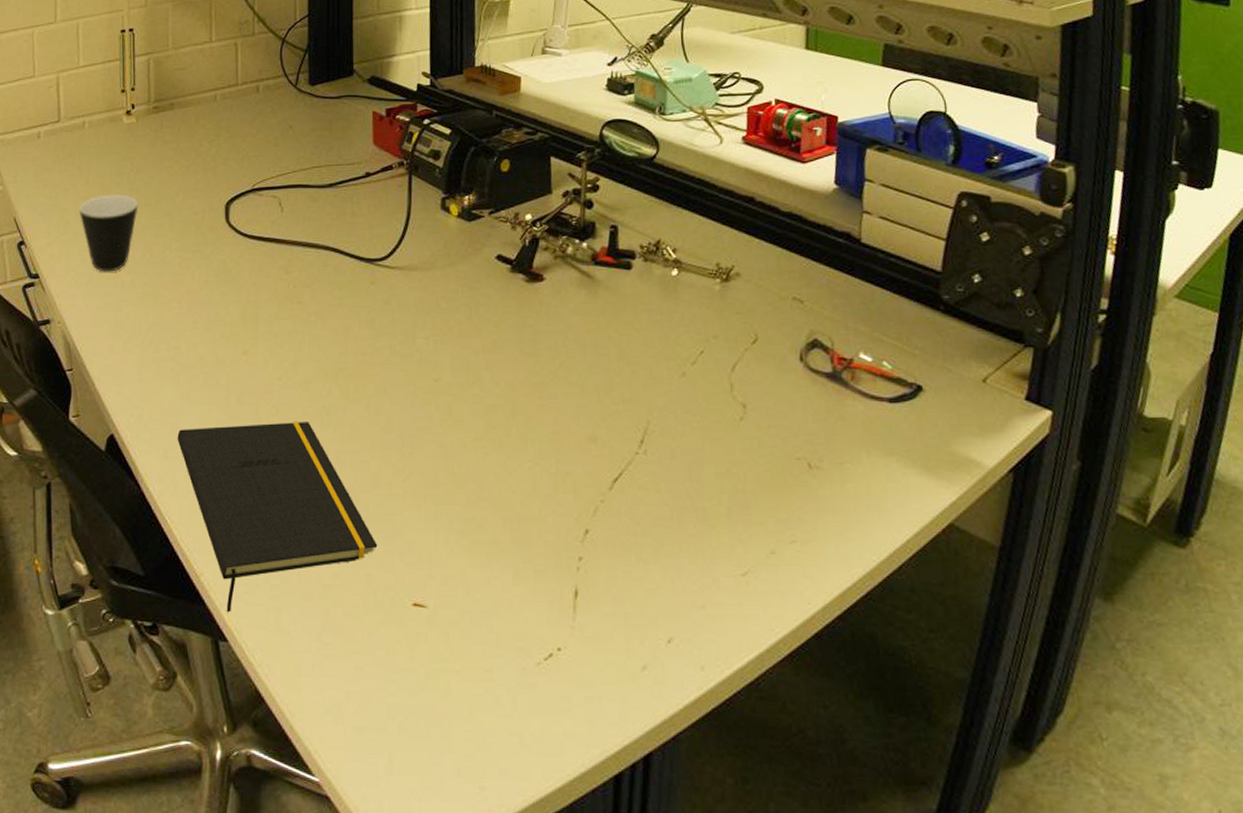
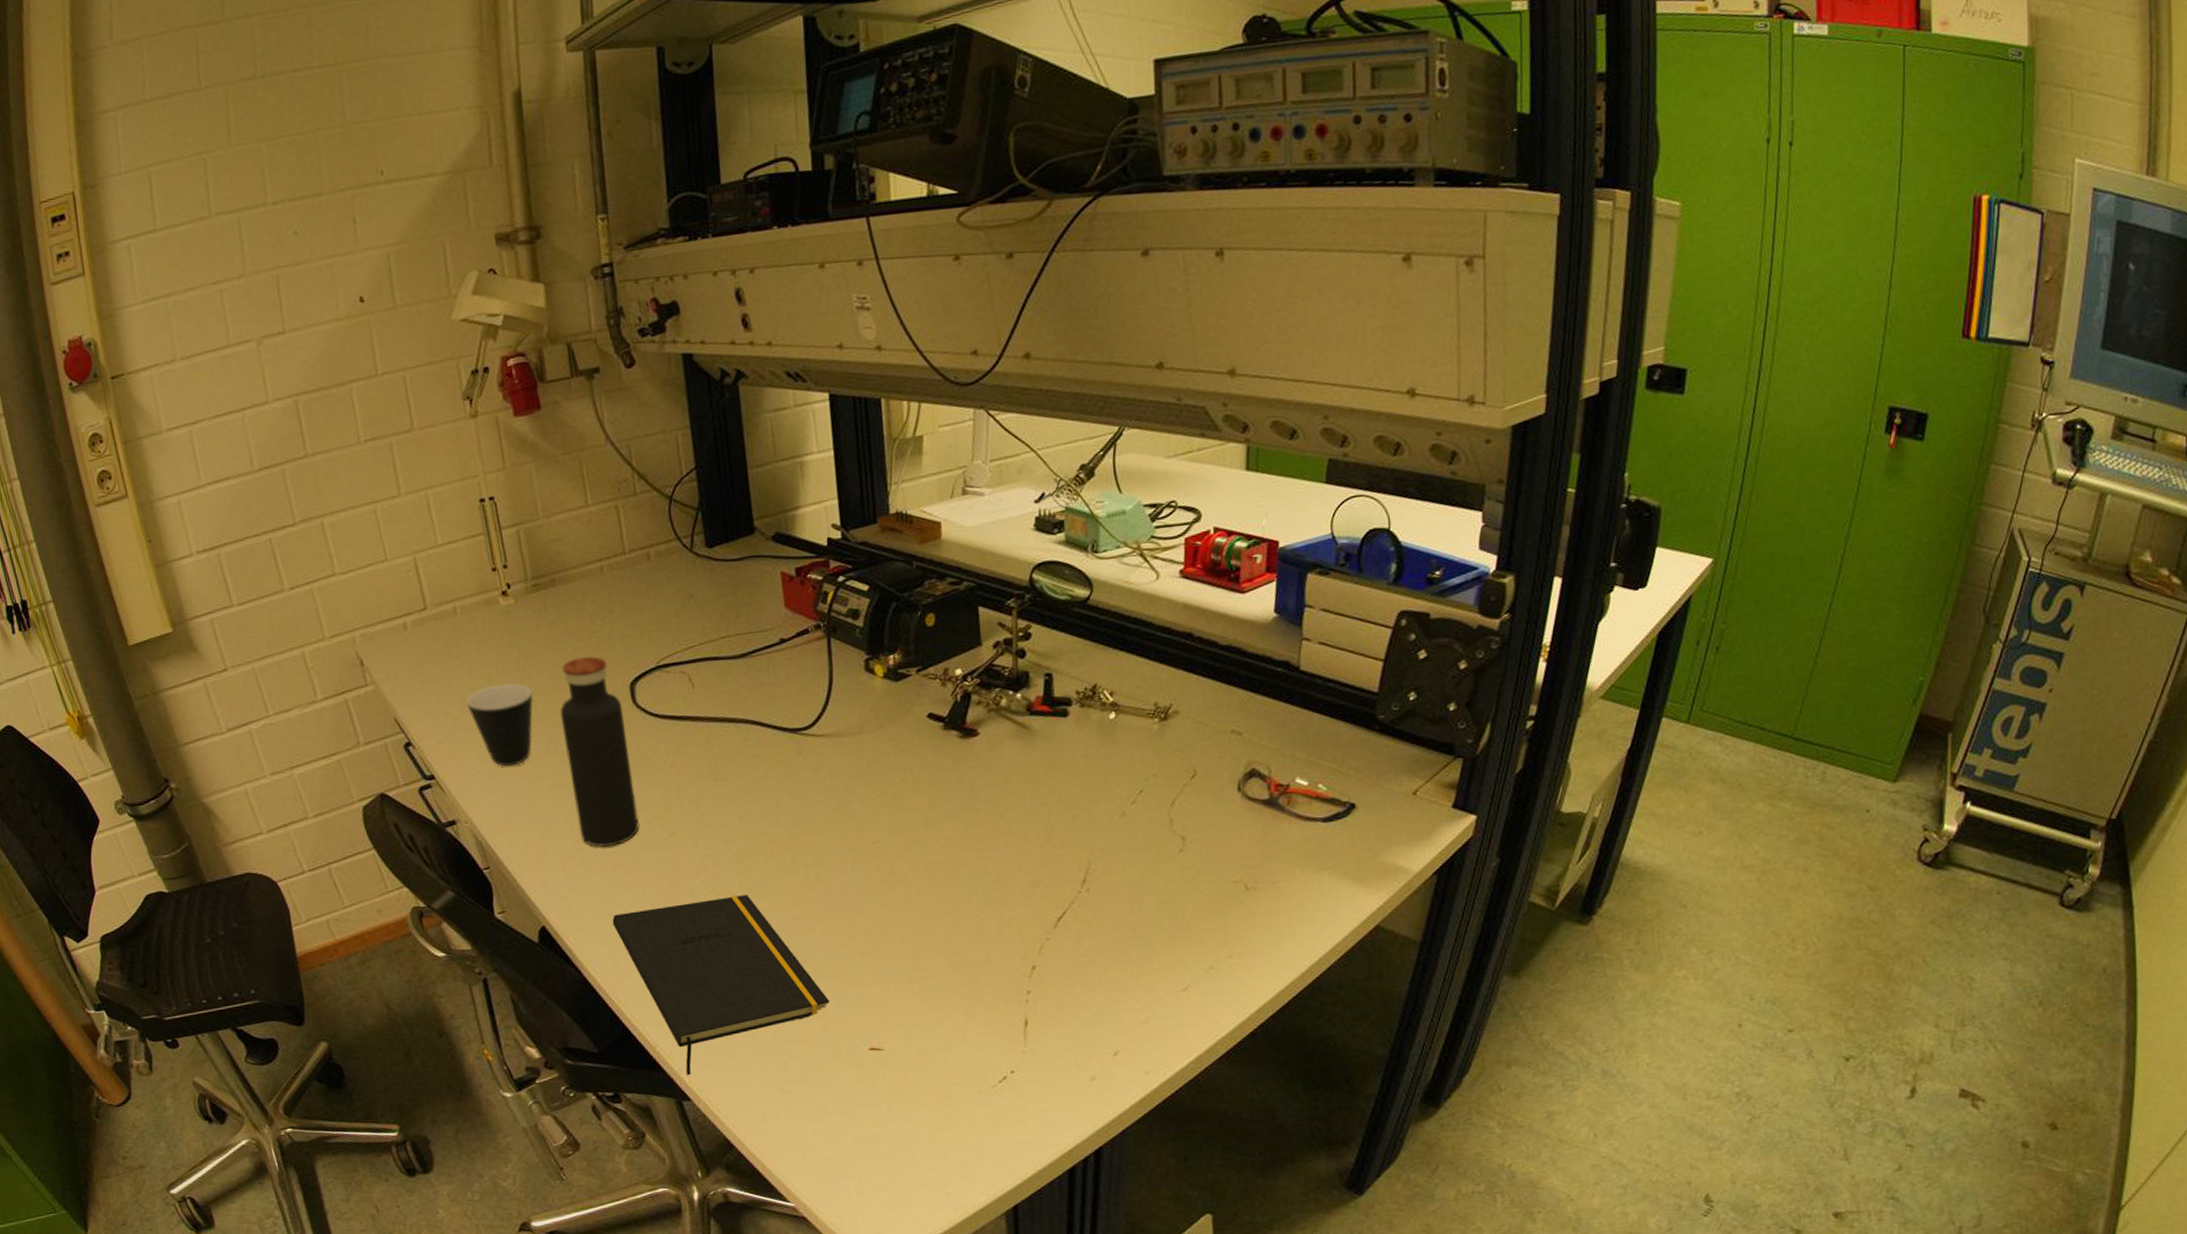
water bottle: none [159,175,216,360] -> present [559,656,640,848]

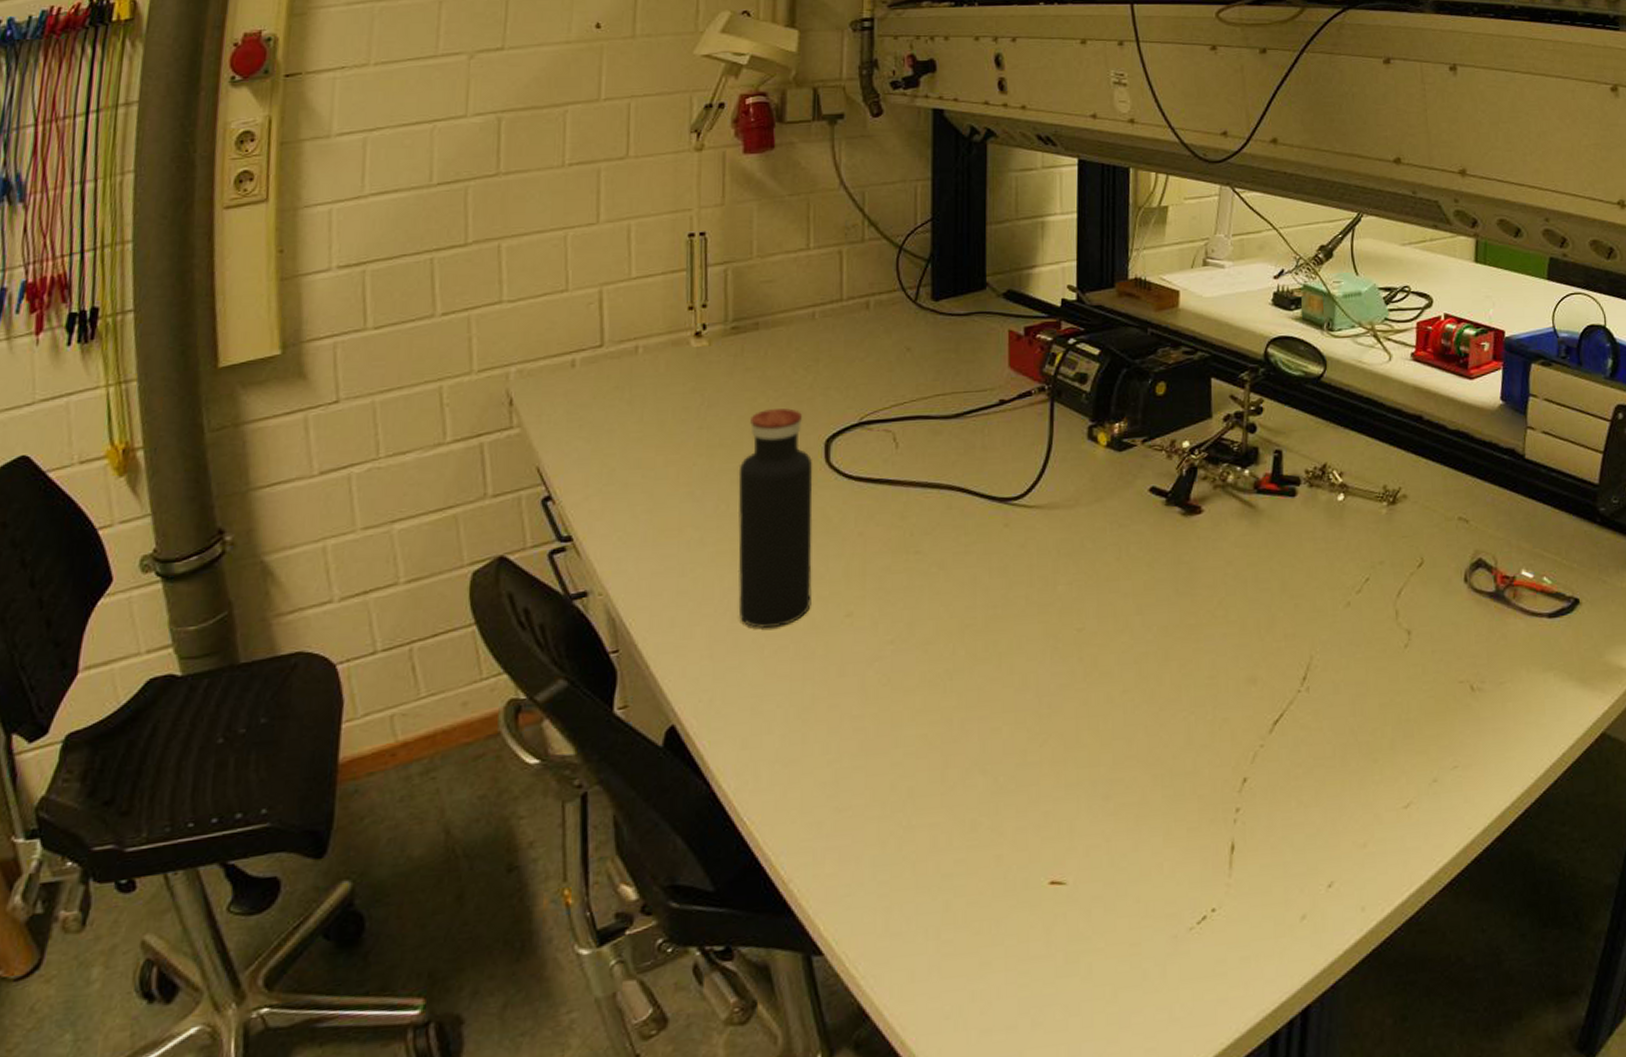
mug: present [466,683,534,767] -> none [629,433,711,530]
notepad: present [612,895,830,1076] -> none [760,689,1009,922]

